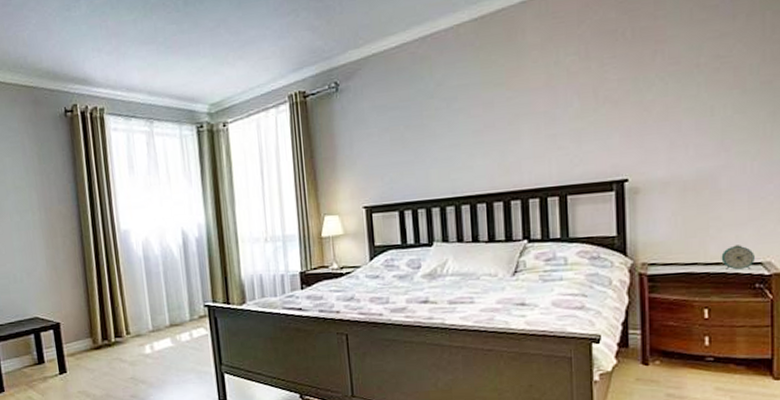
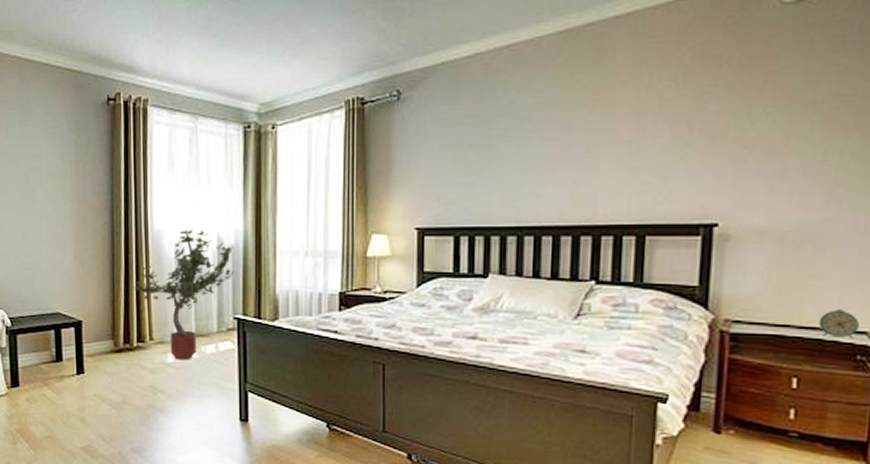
potted tree: none [106,226,201,350] -> present [133,229,234,360]

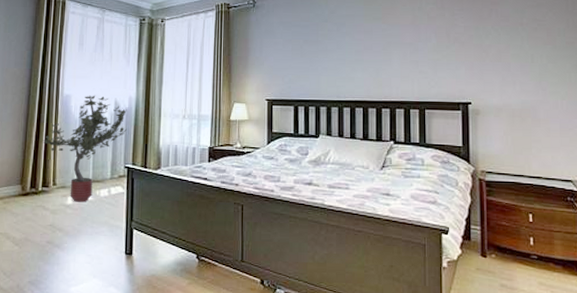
alarm clock: present [818,309,859,340] -> none [541,164,566,186]

